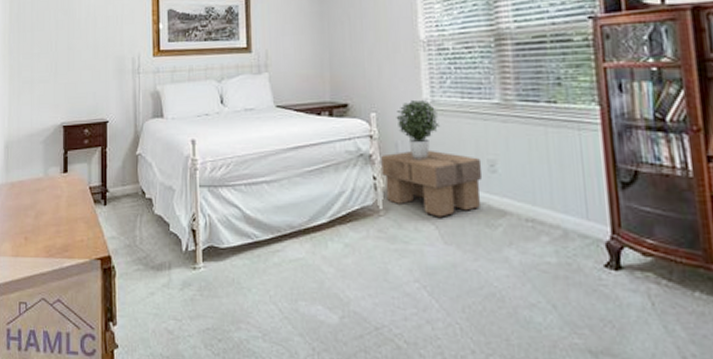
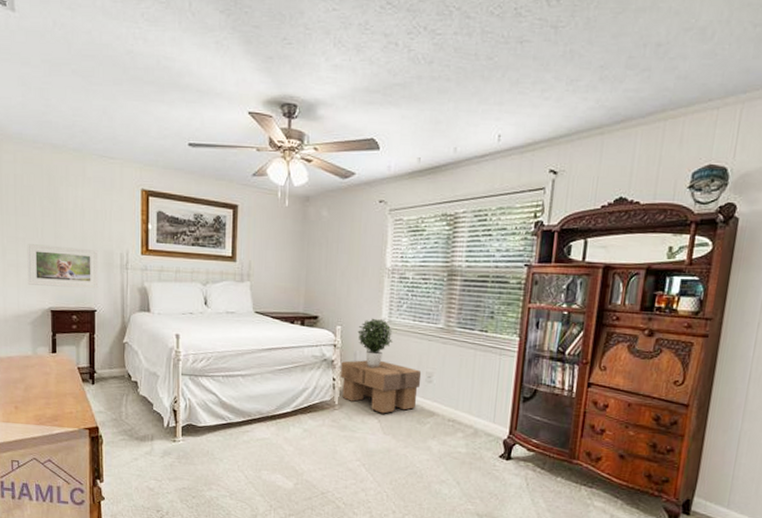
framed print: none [41,56,111,101] -> present [27,244,99,289]

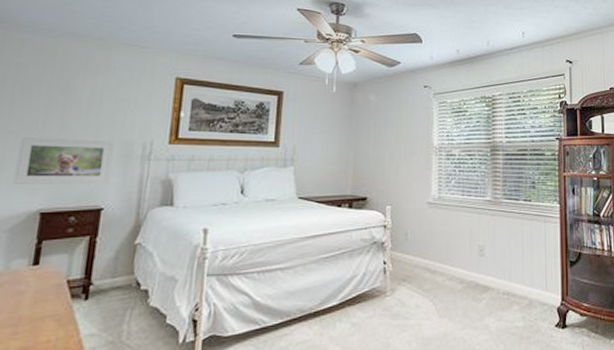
footstool: present [340,360,422,414] -> none [392,237,474,295]
potted plant: present [357,318,394,369] -> none [408,195,444,247]

